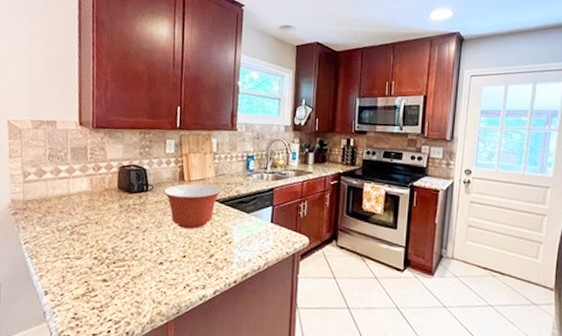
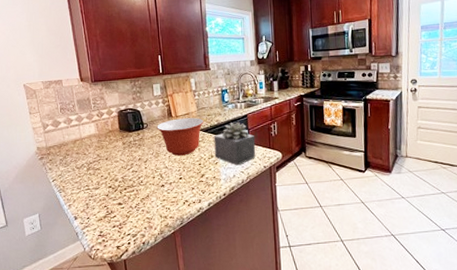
succulent plant: none [229,195,280,248] -> present [214,121,256,166]

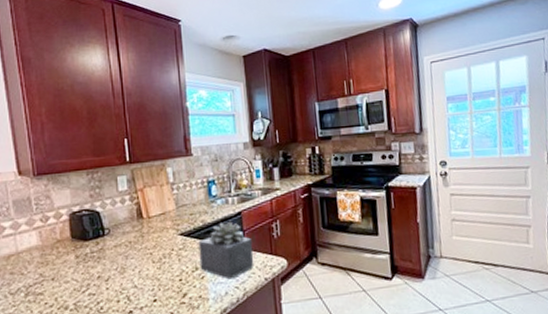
mixing bowl: present [157,118,204,156] -> none [122,218,185,270]

